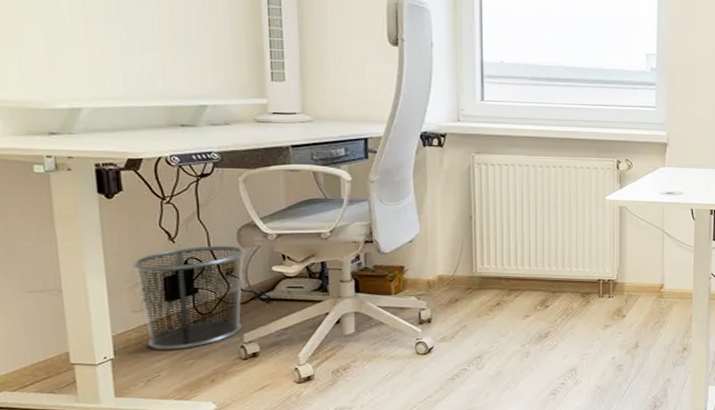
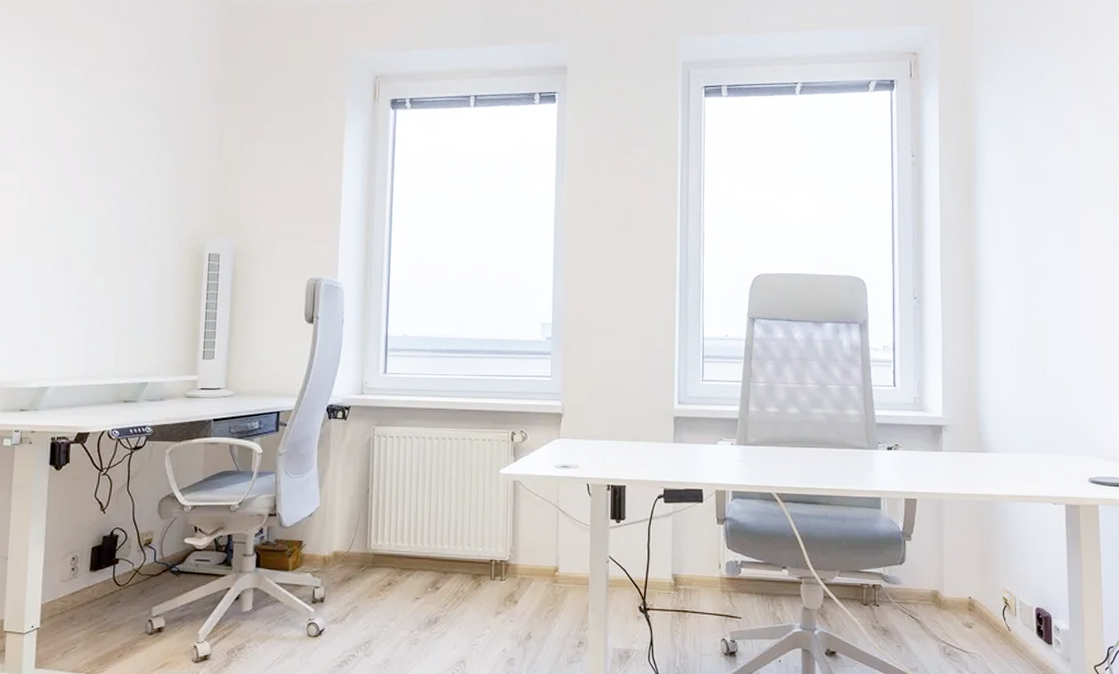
waste bin: present [132,245,245,350] -> none [67,516,163,622]

